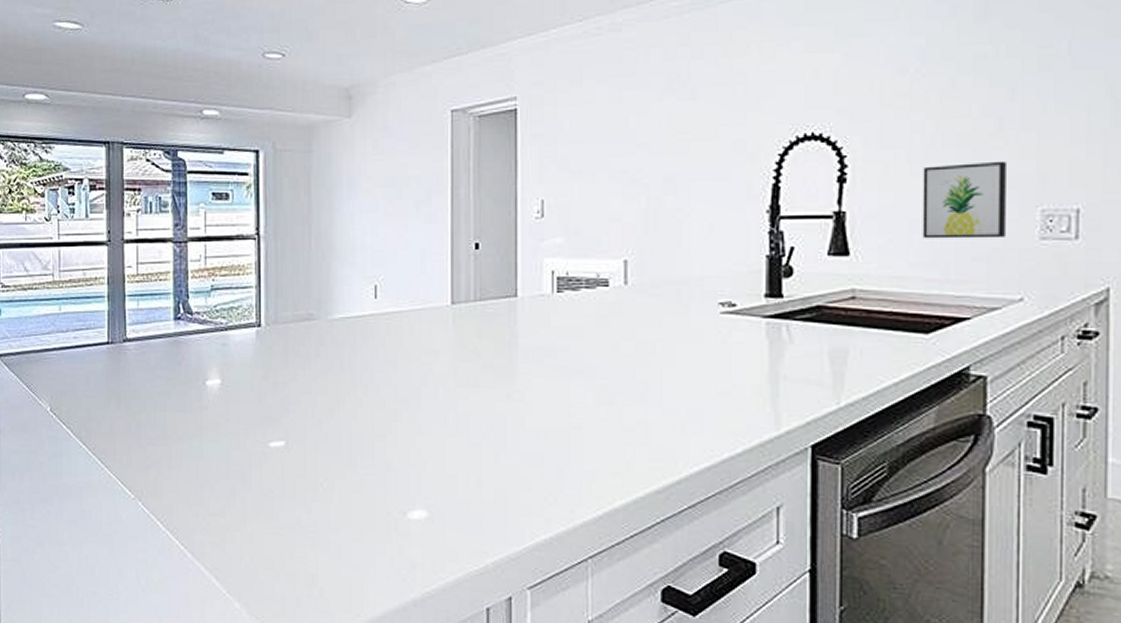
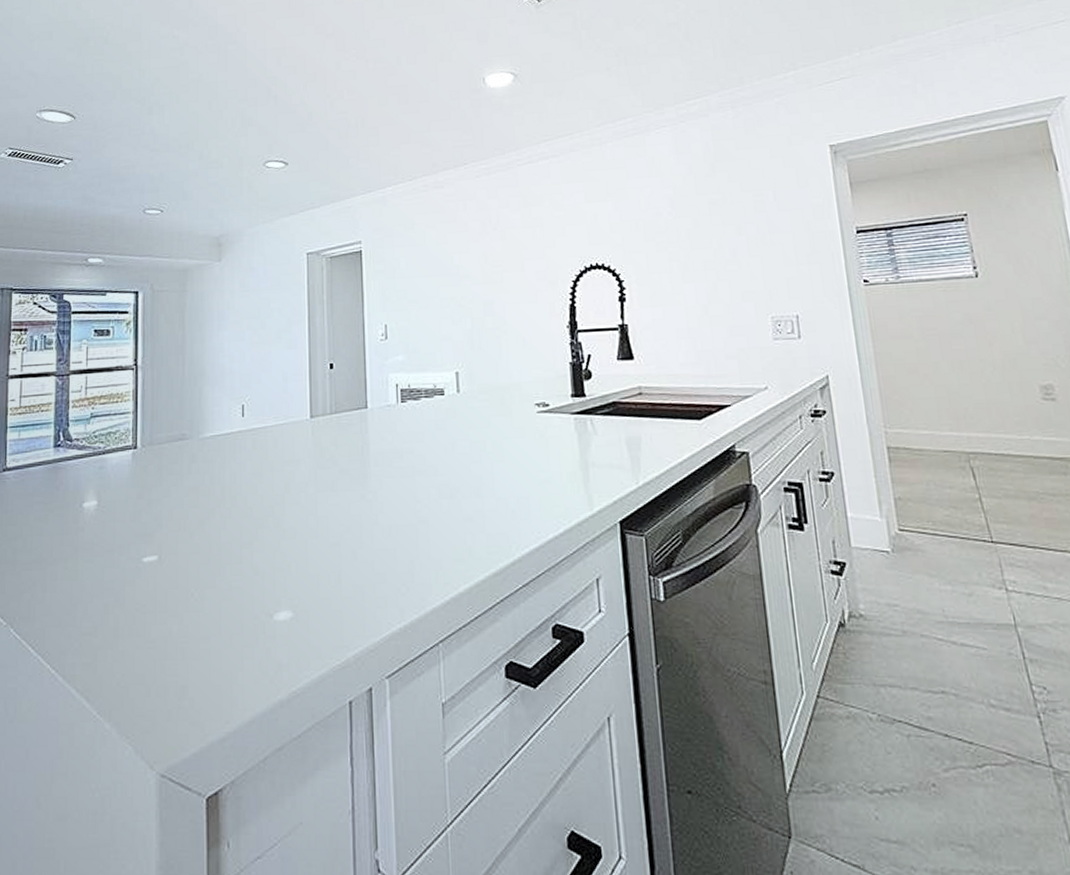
wall art: present [922,160,1008,239] -> none [682,280,748,343]

